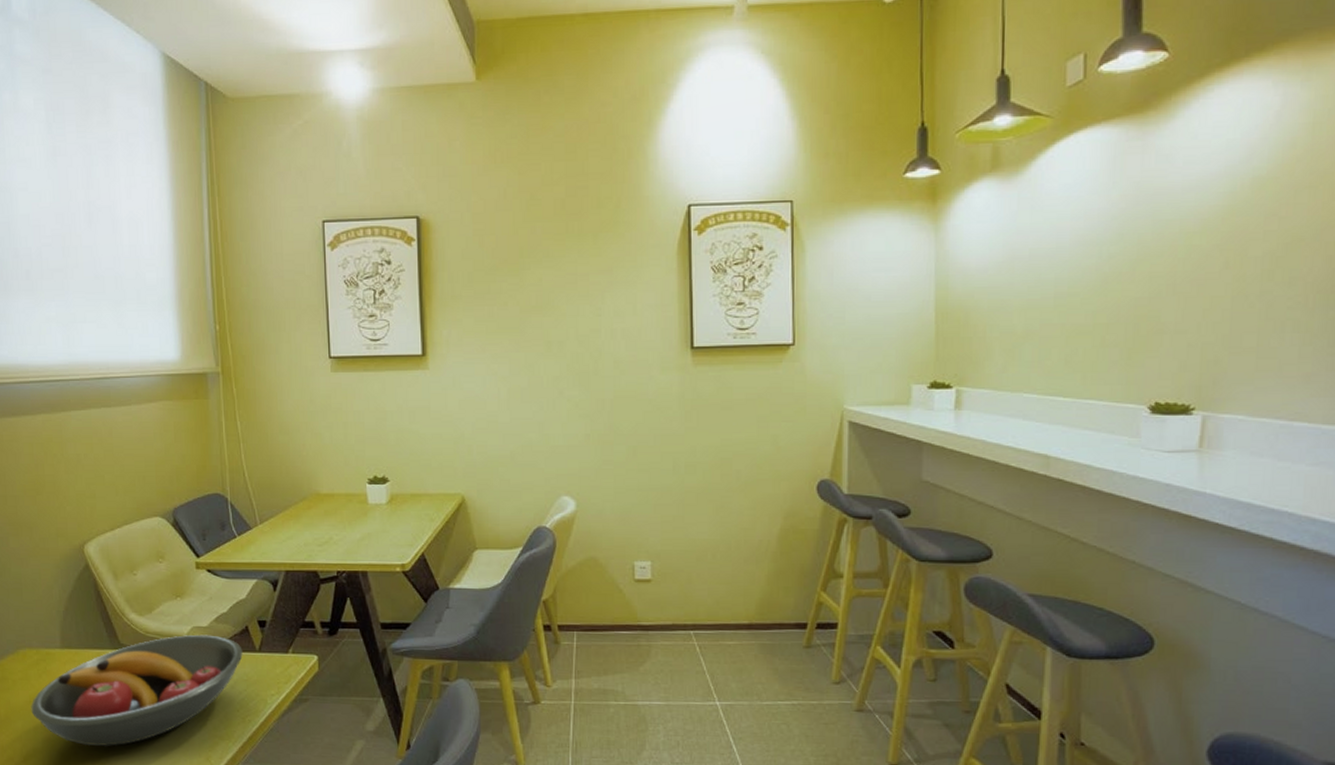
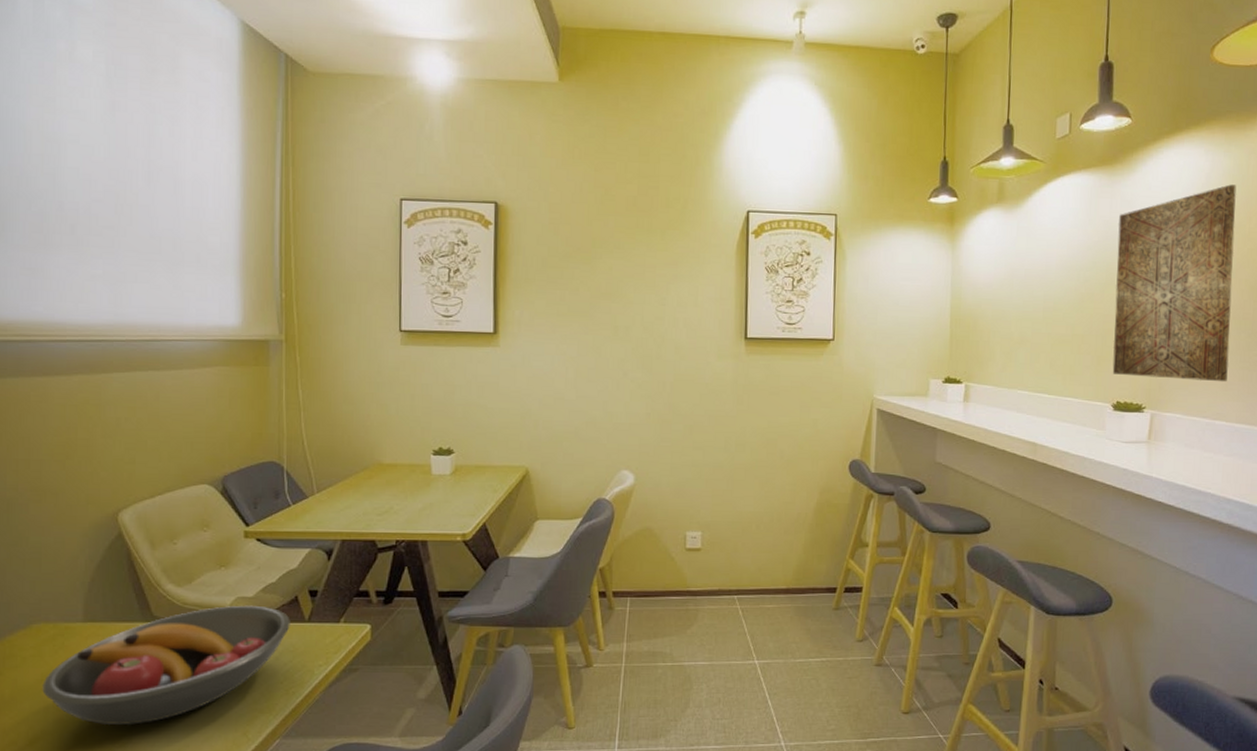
wall art: none [1148,122,1320,374] -> present [1112,184,1237,382]

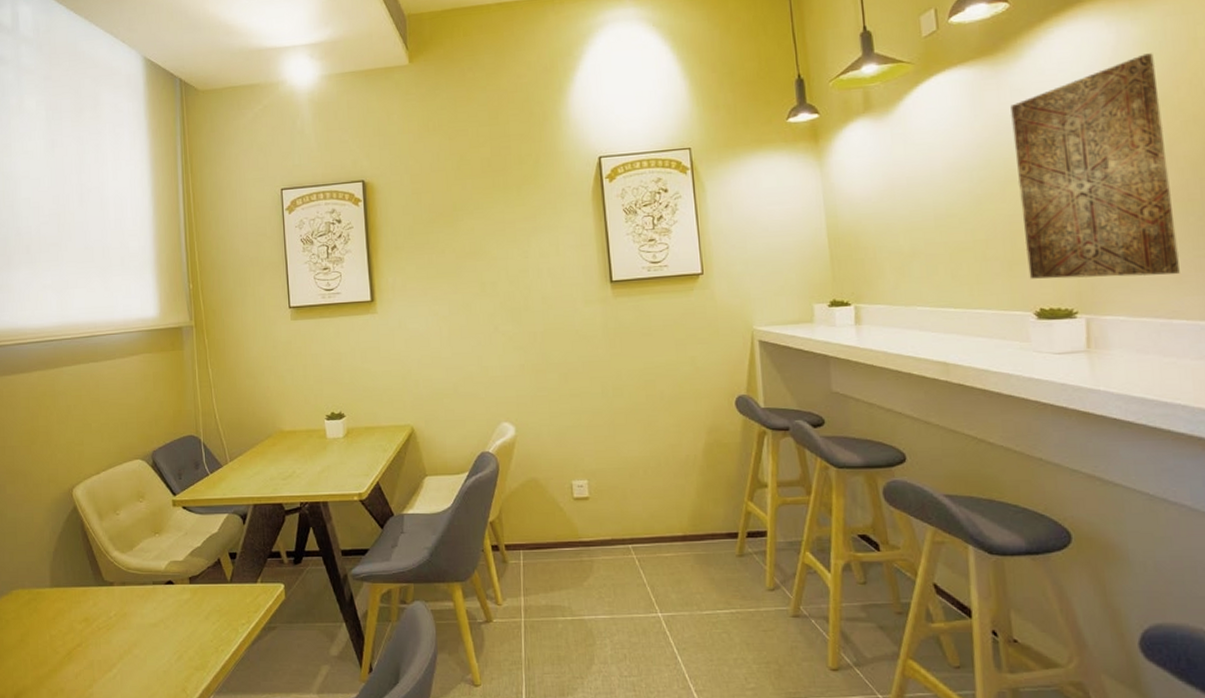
fruit bowl: present [42,605,290,726] -> none [22,568,216,682]

